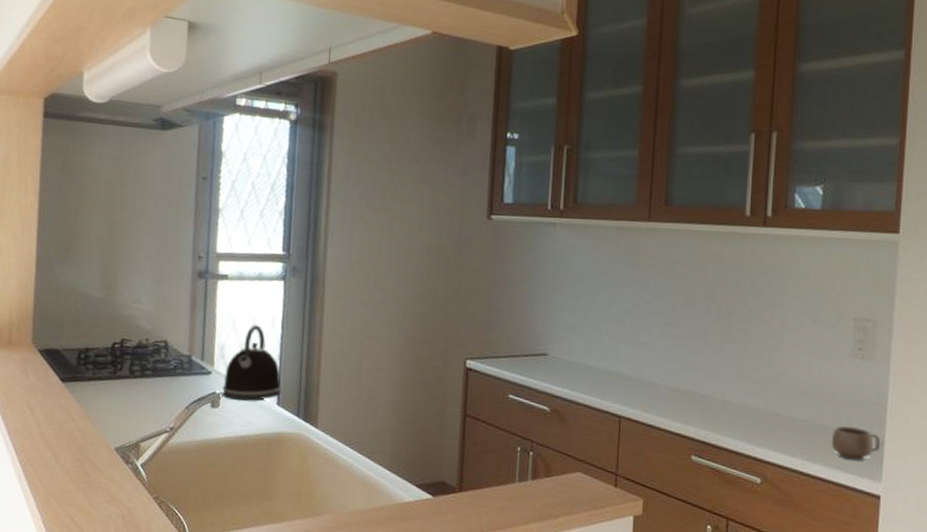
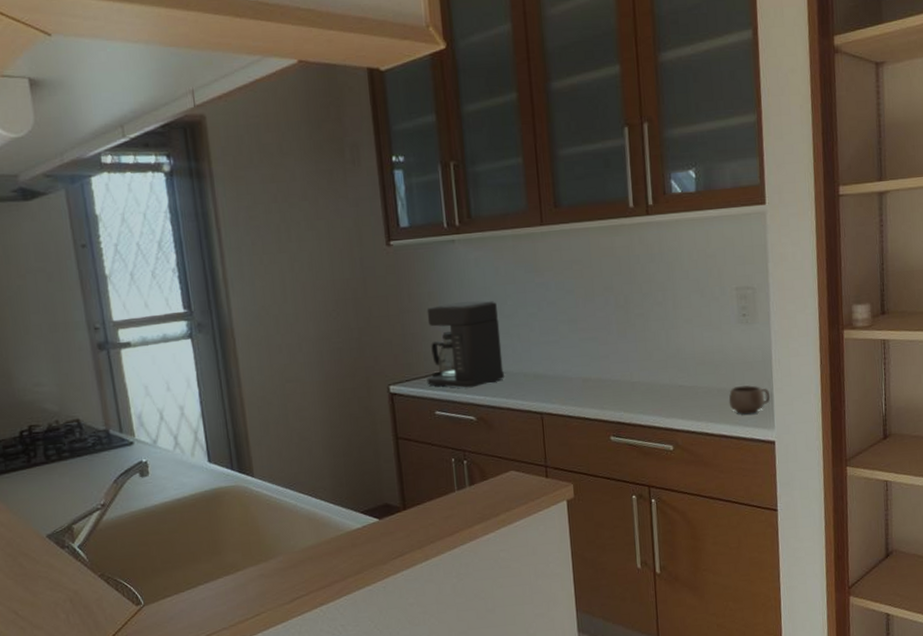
kettle: present [222,325,282,401] -> none [147,387,211,466]
coffee maker: none [505,286,590,377] -> present [426,300,505,388]

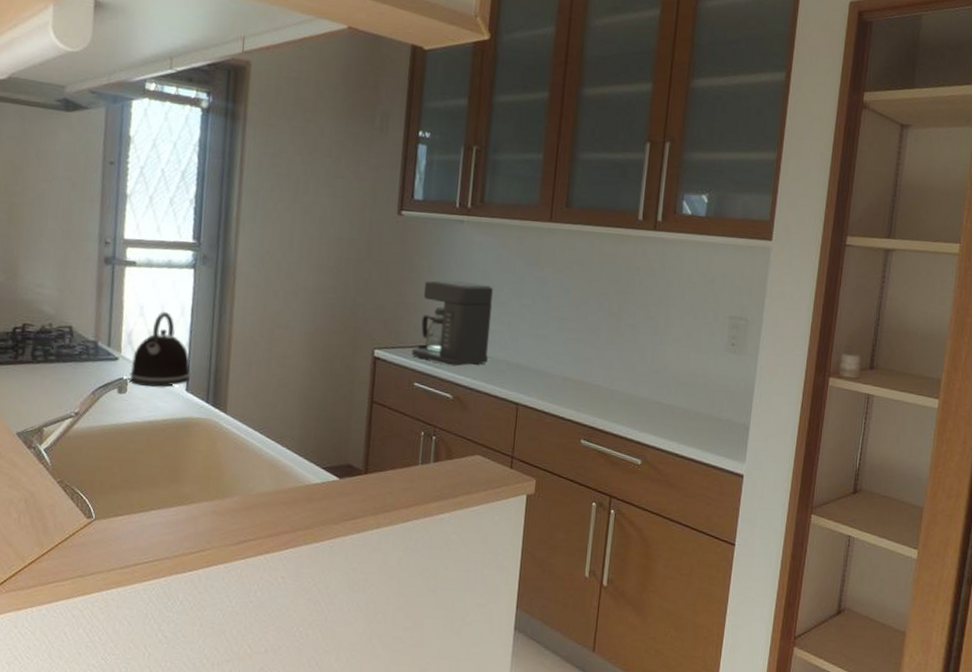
kettle: none [147,387,211,466] -> present [130,312,191,387]
mug: present [728,384,770,415] -> none [704,413,746,444]

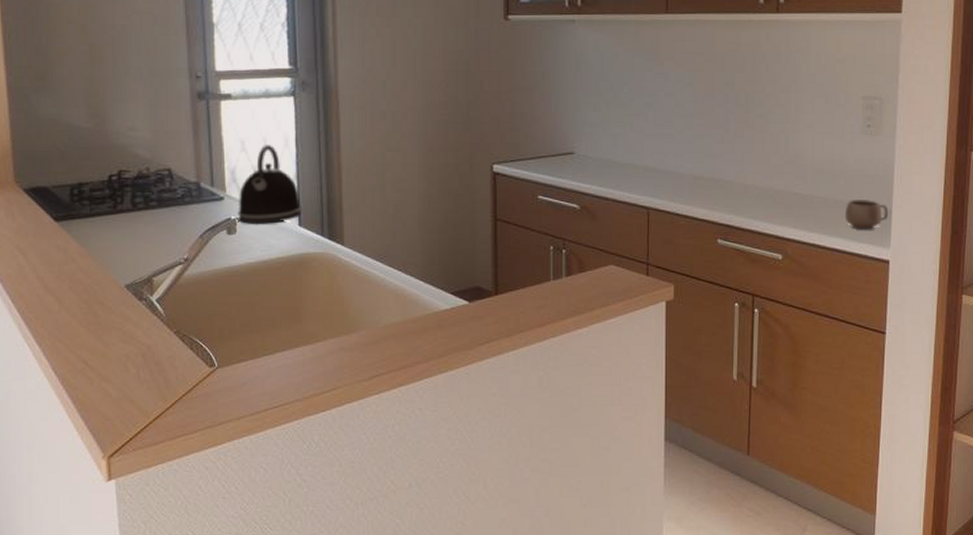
coffee maker: present [411,280,493,367] -> none [532,84,614,175]
mug: none [704,413,746,444] -> present [844,198,888,230]

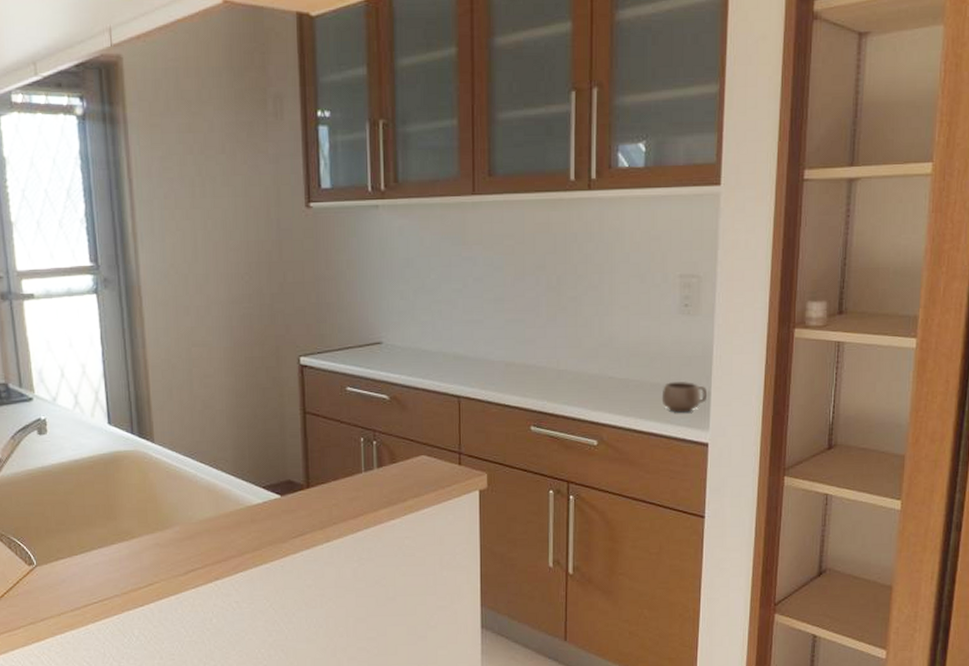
kettle: present [238,145,302,225] -> none [47,344,111,425]

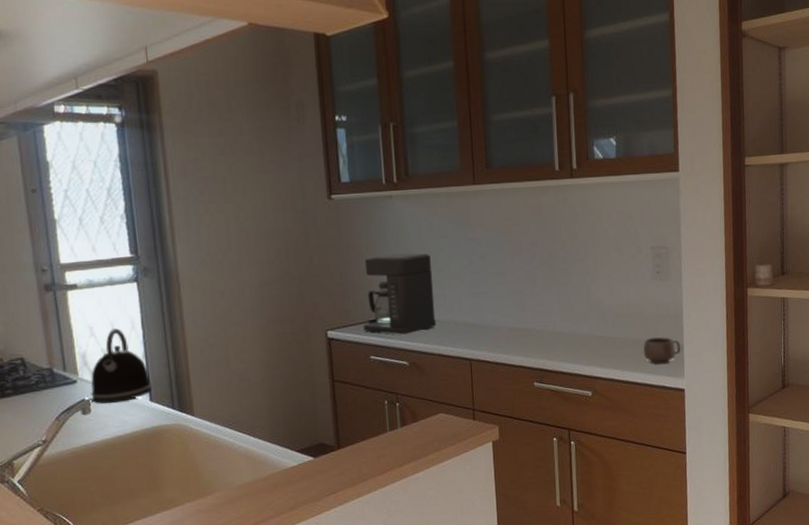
kettle: none [47,344,111,425] -> present [90,328,153,404]
coffee maker: none [340,272,423,365] -> present [363,253,437,335]

